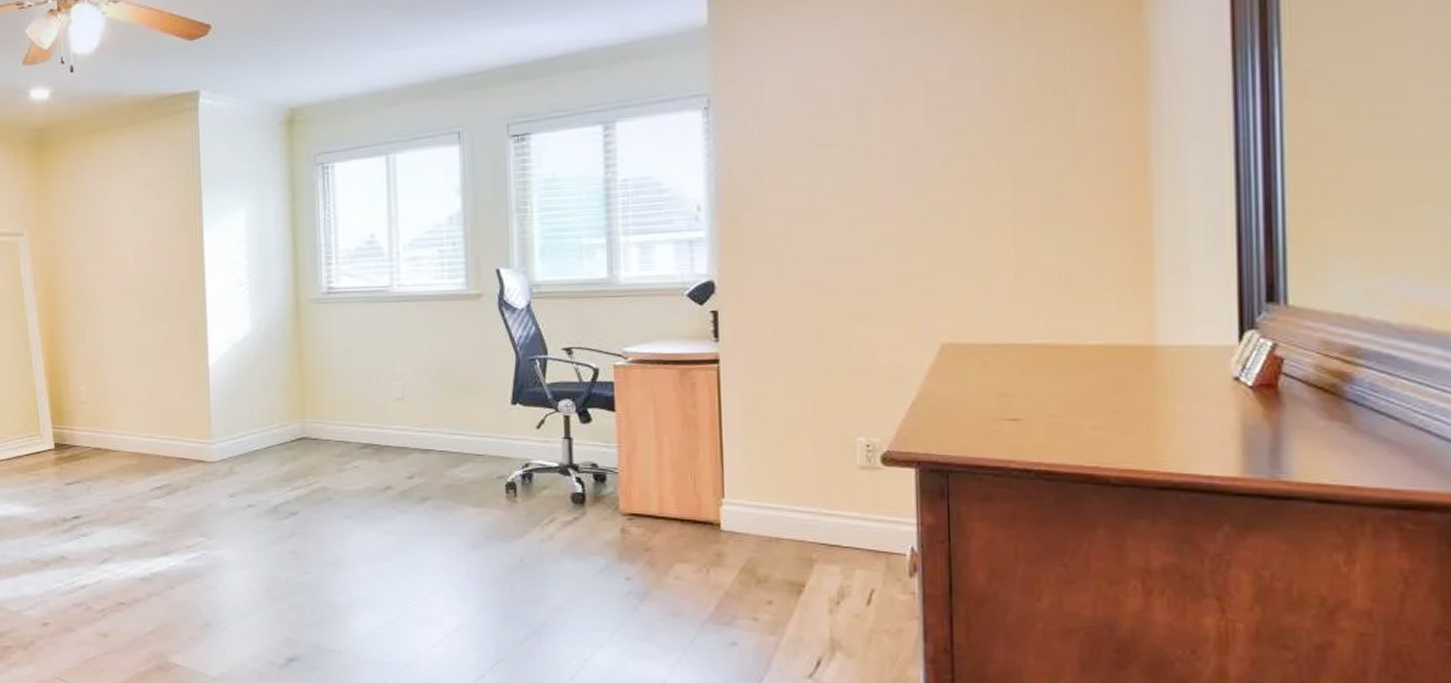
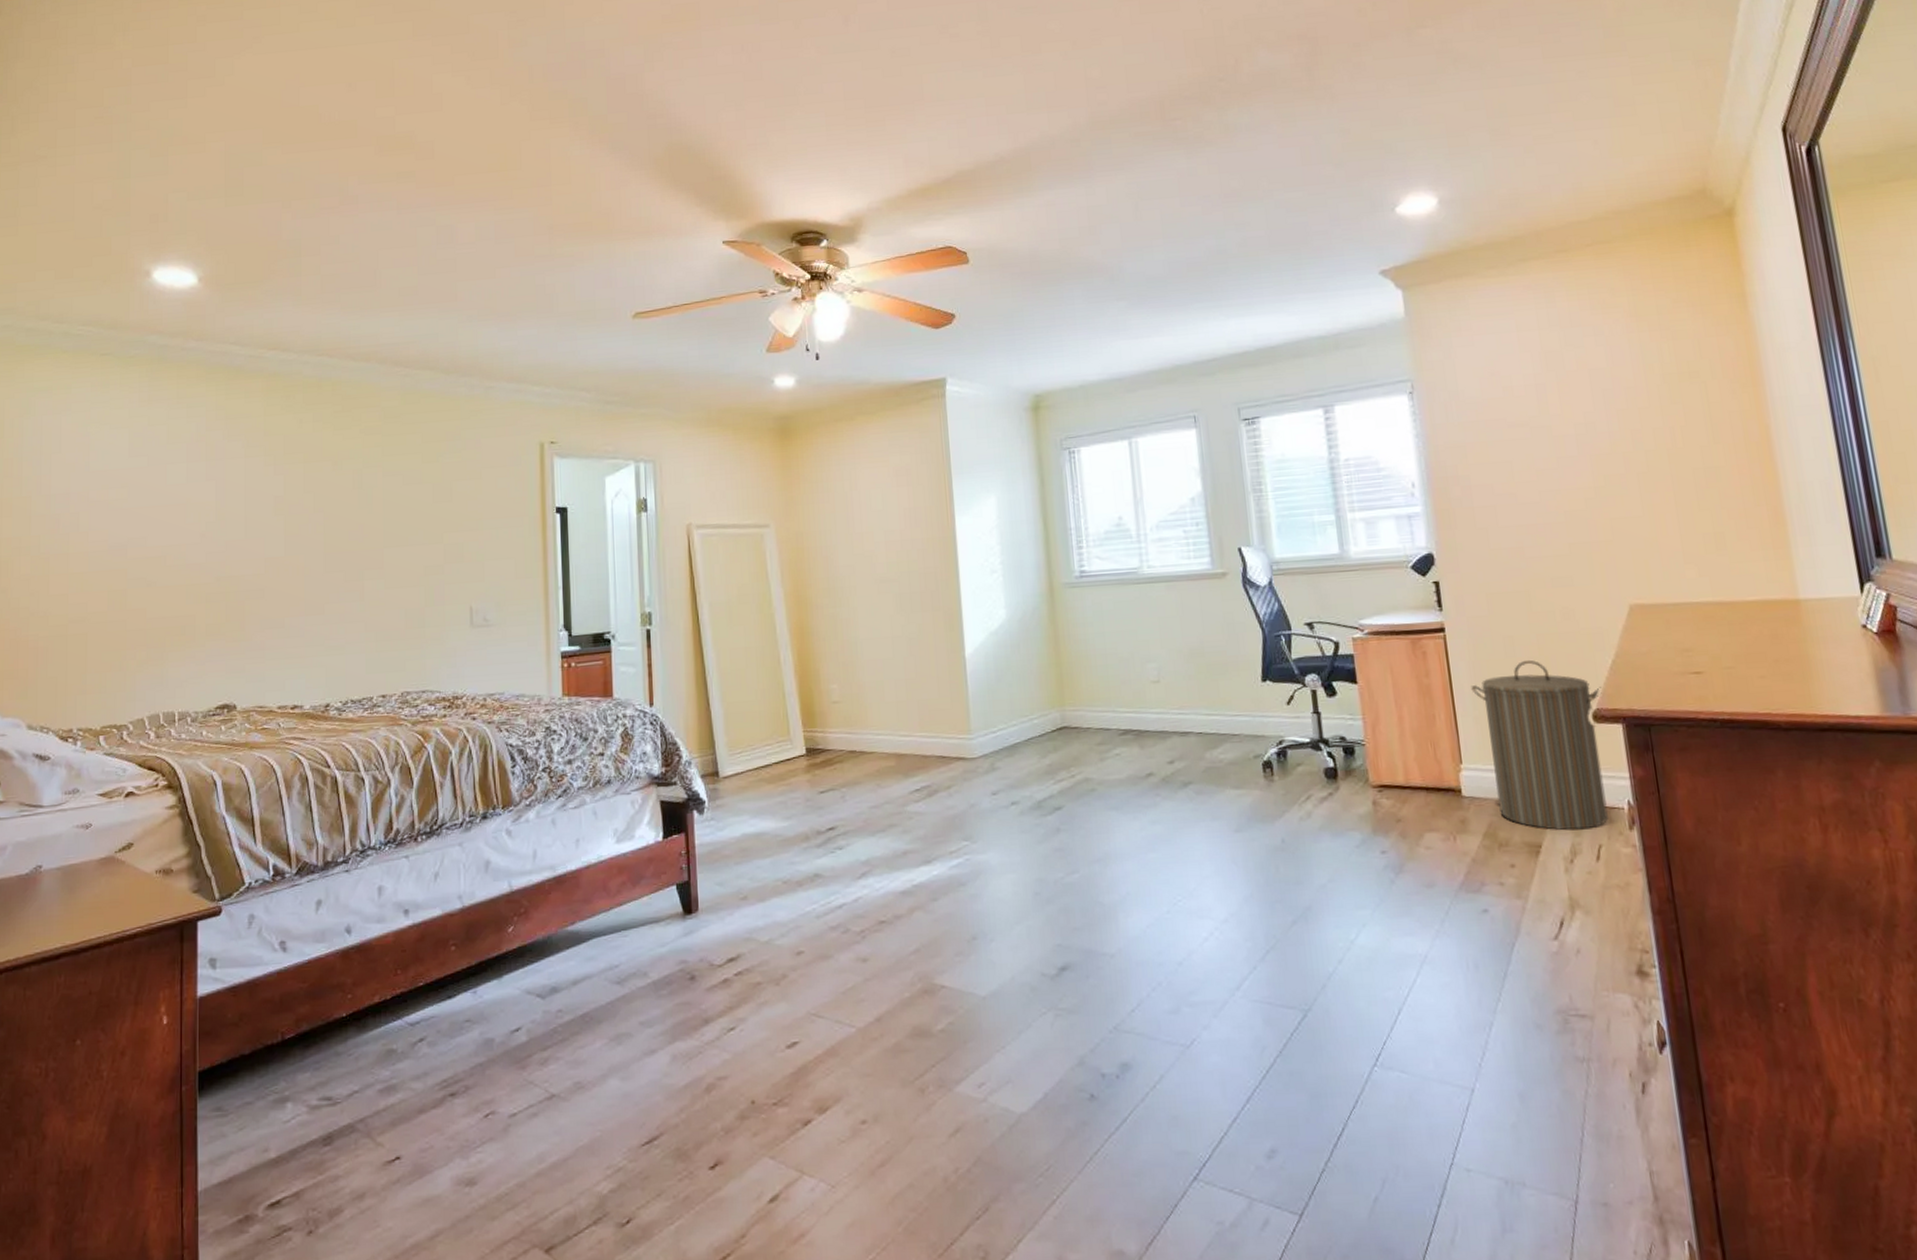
laundry hamper: none [743,396,896,573] -> present [1471,659,1609,831]

